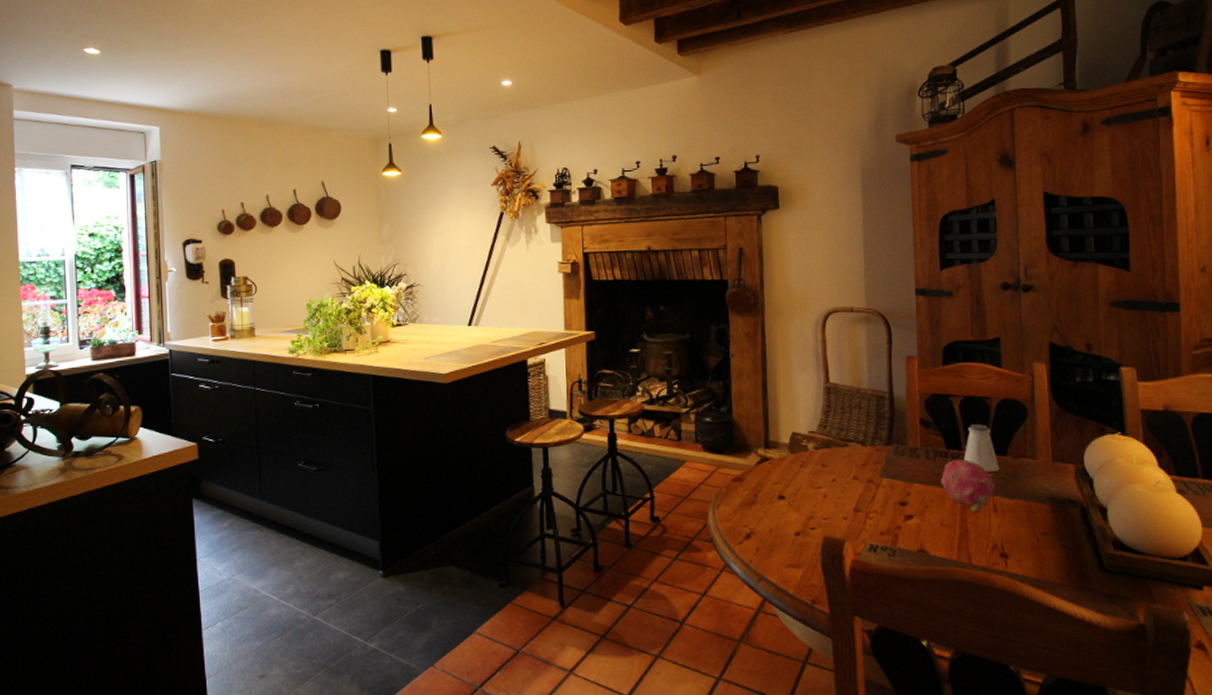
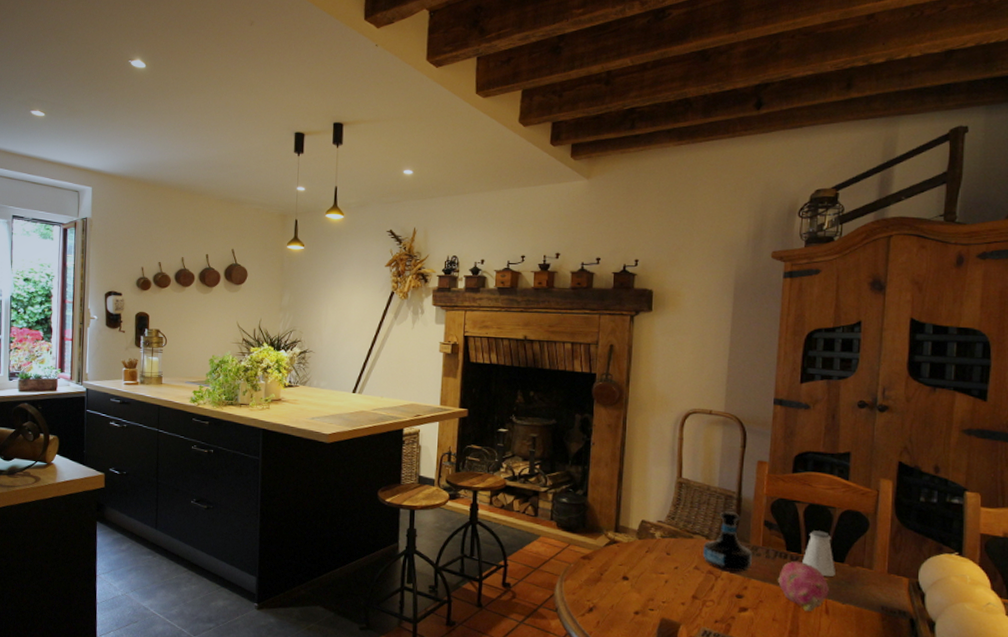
tequila bottle: none [859,412,912,477] -> present [702,510,752,572]

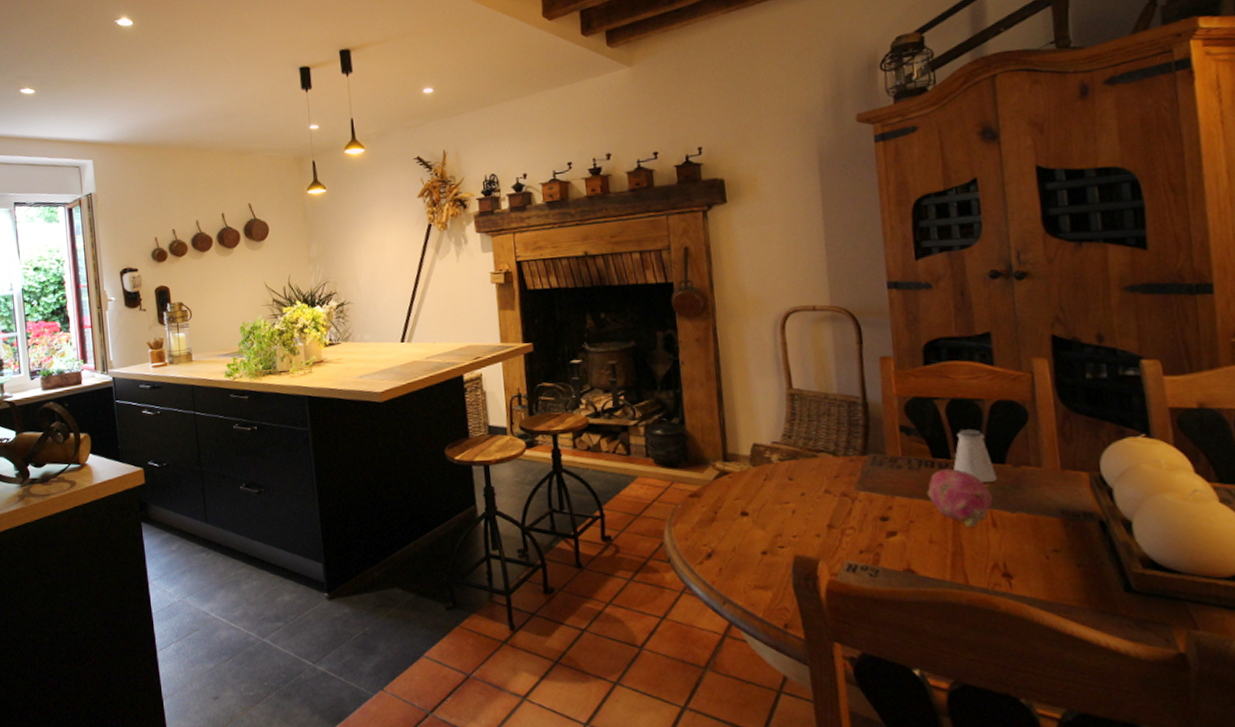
tequila bottle: present [702,510,752,572] -> none [831,419,893,490]

